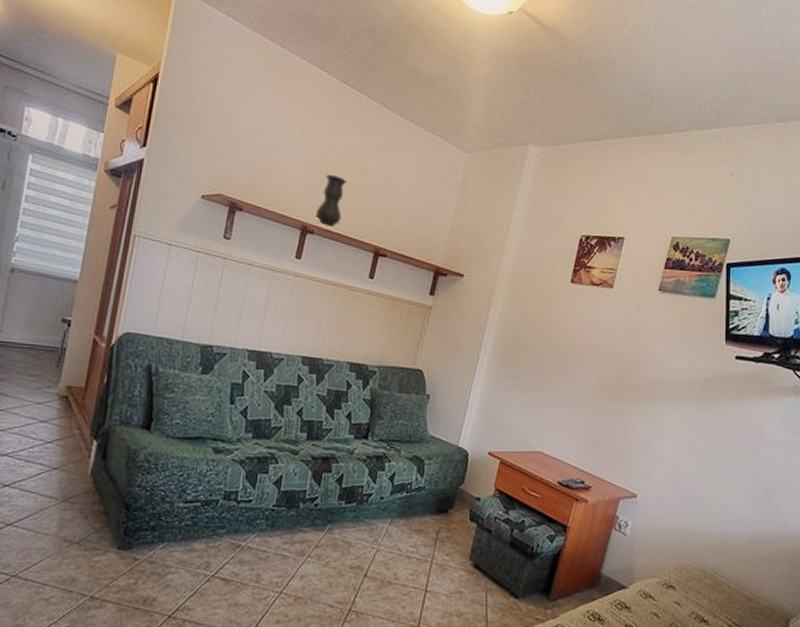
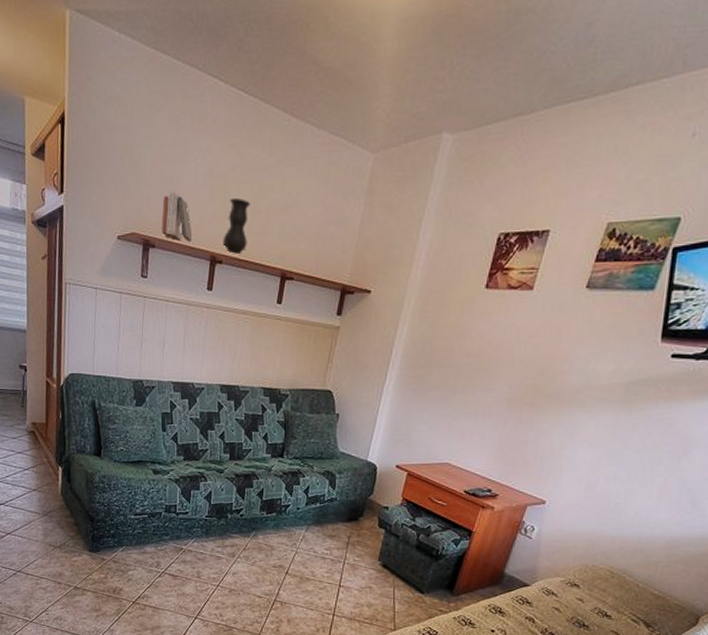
books: none [251,159,284,210] -> present [162,189,193,242]

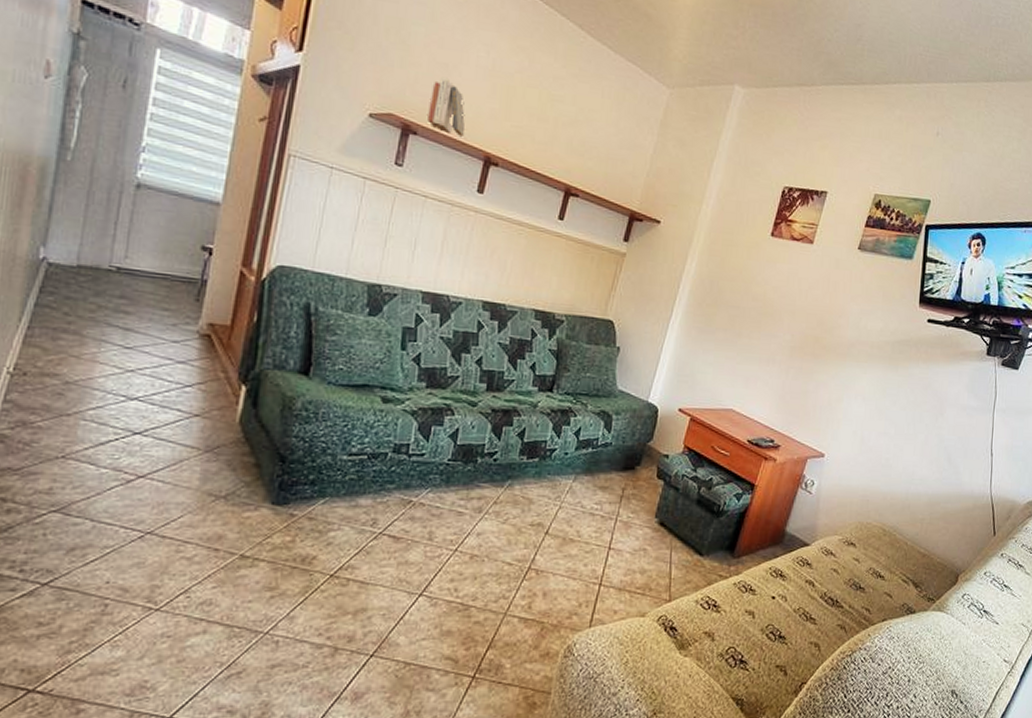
vase: present [224,198,251,255] -> none [502,101,537,161]

